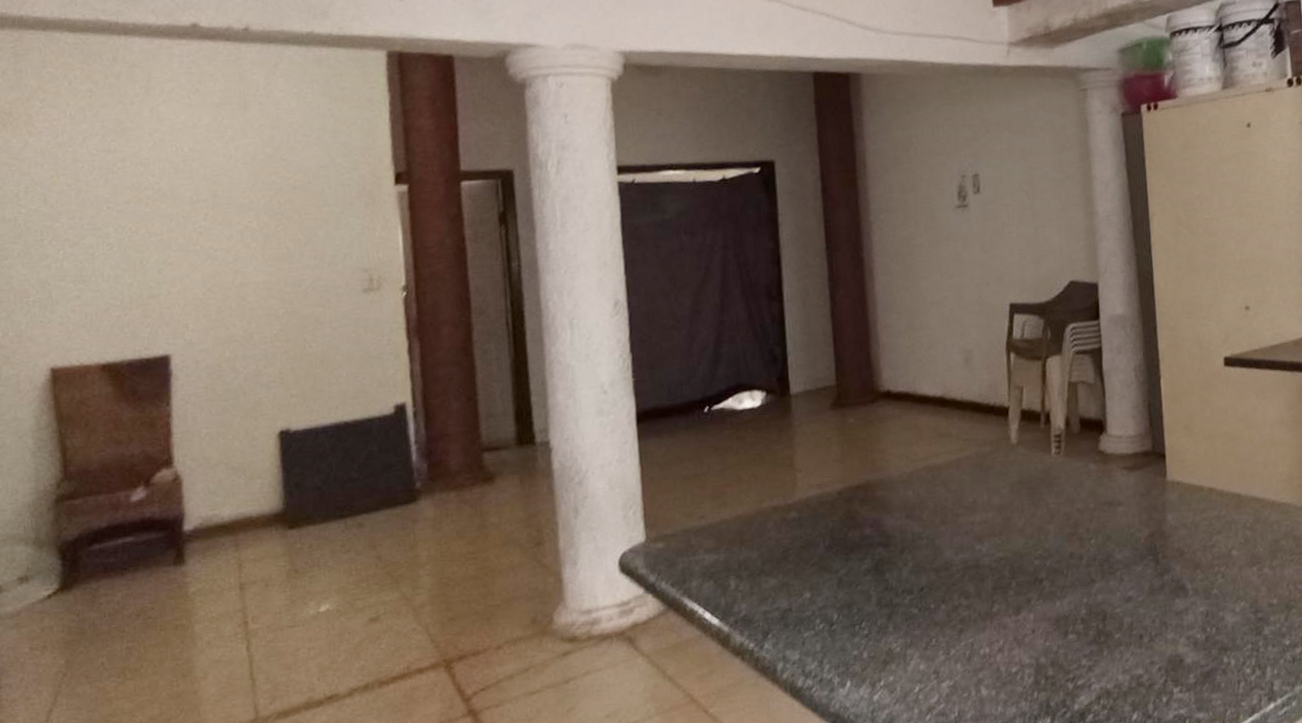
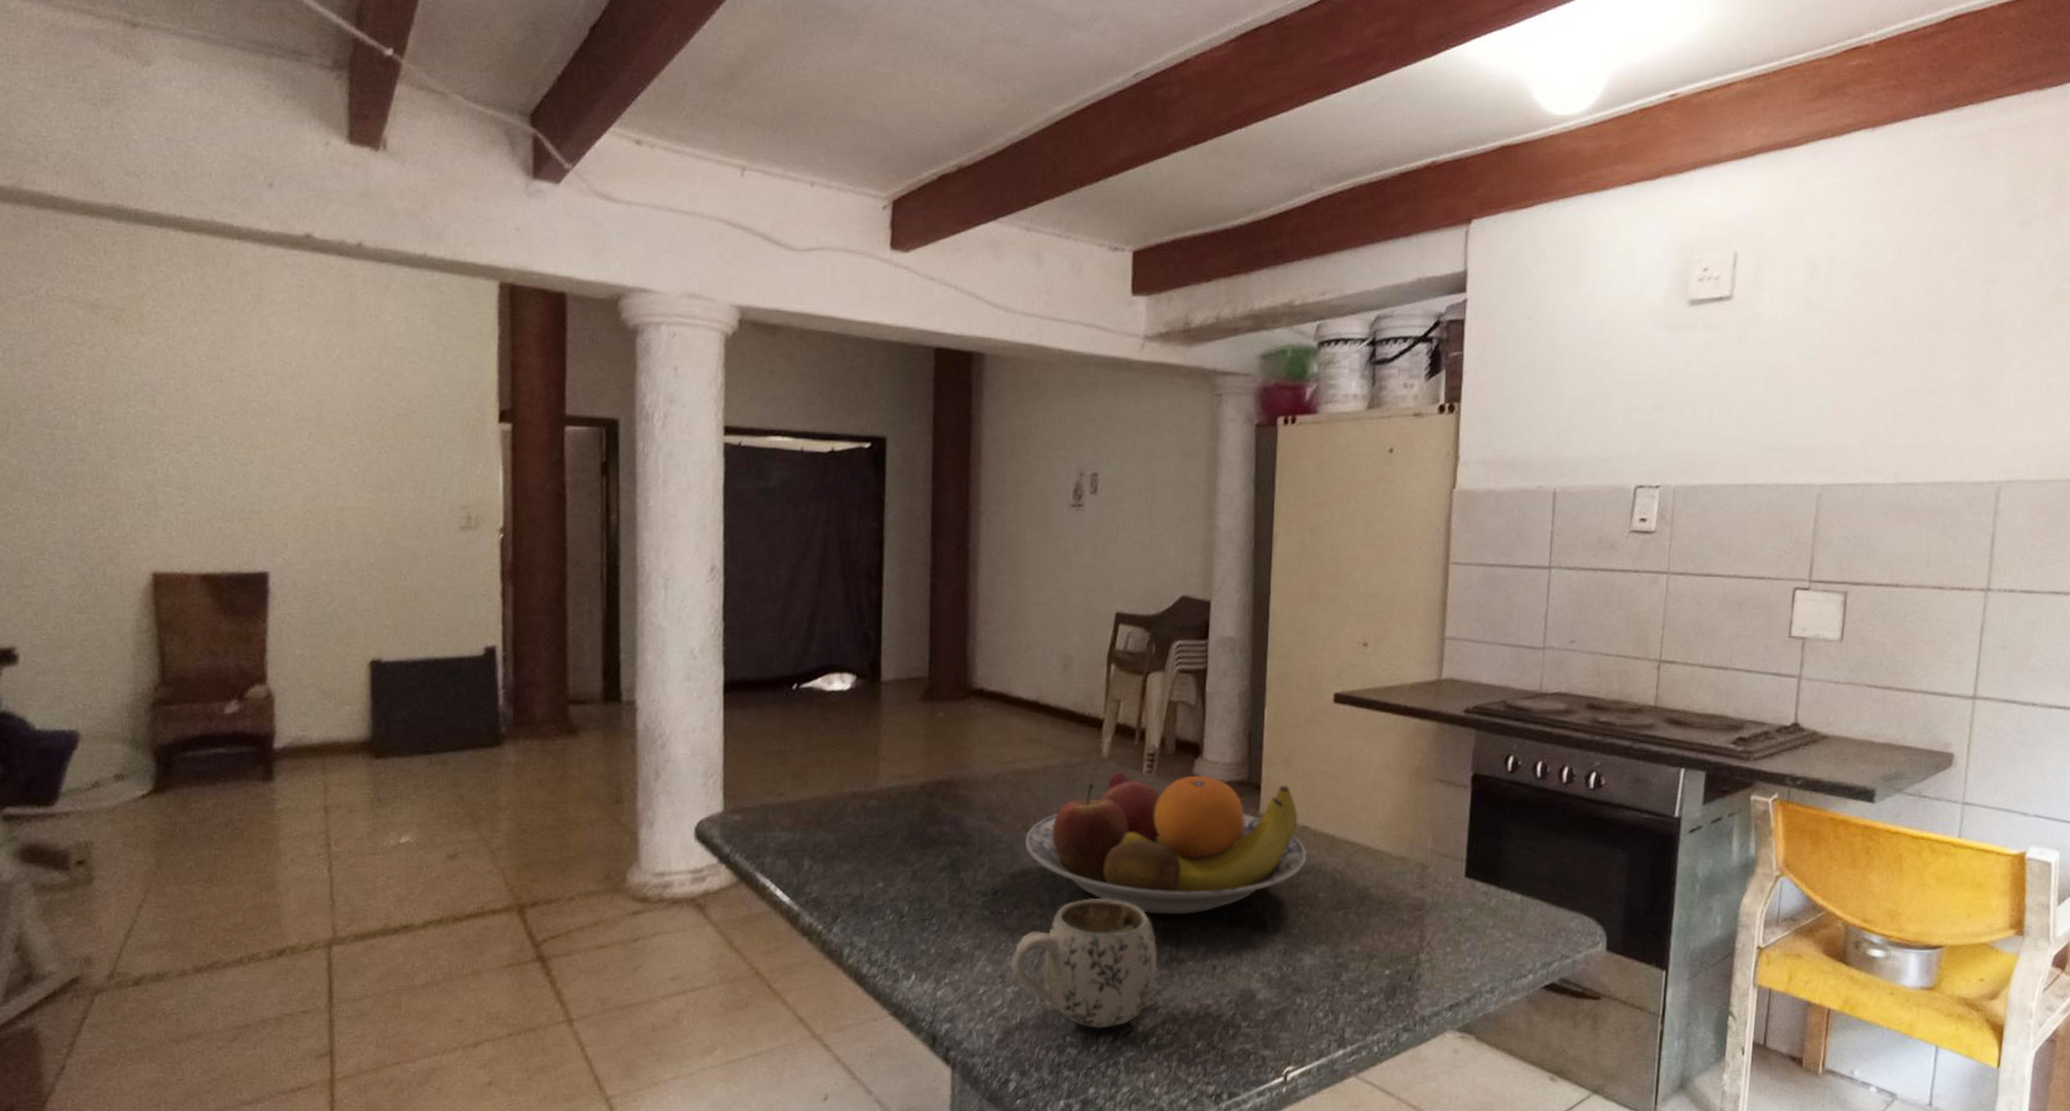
mug: none [943,581,1087,713] -> present [1010,897,1158,1029]
fruit bowl: none [945,450,1217,592] -> present [1025,771,1307,915]

